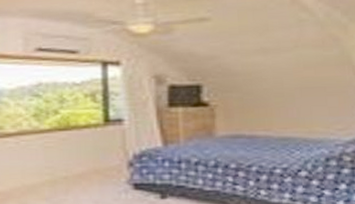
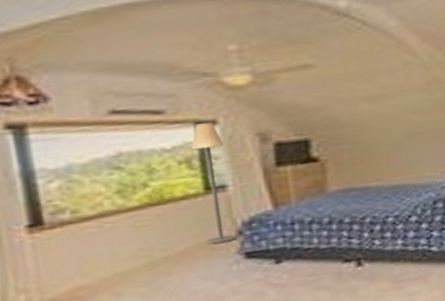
floor lamp: none [96,63,129,172] -> present [191,122,238,245]

